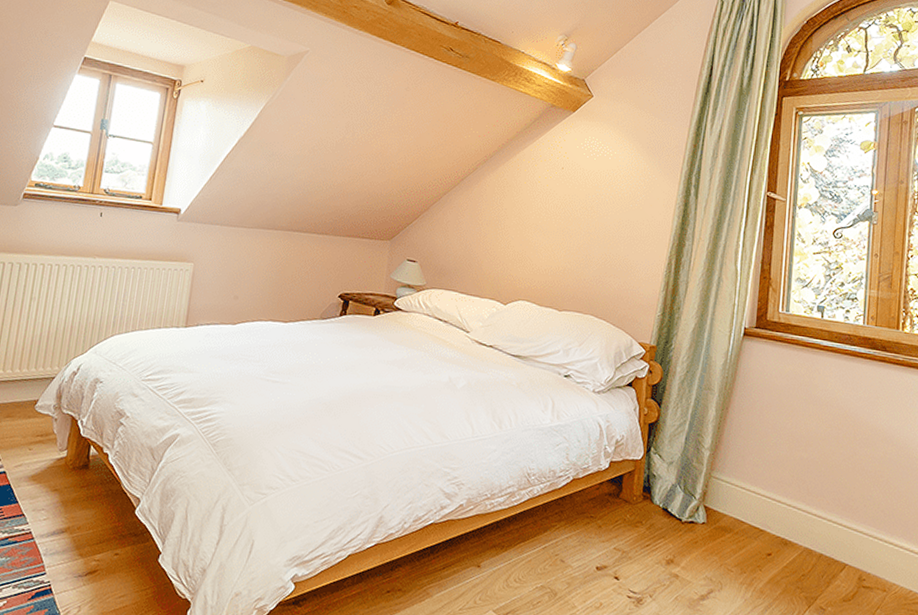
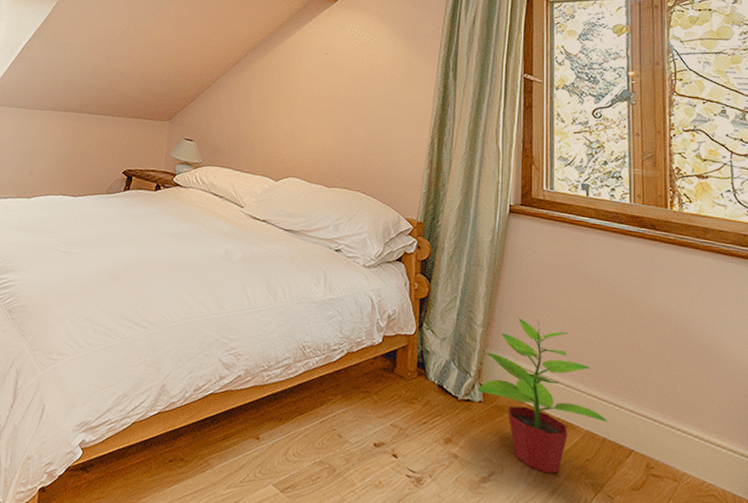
potted plant: none [702,441,825,589] -> present [478,318,607,474]

